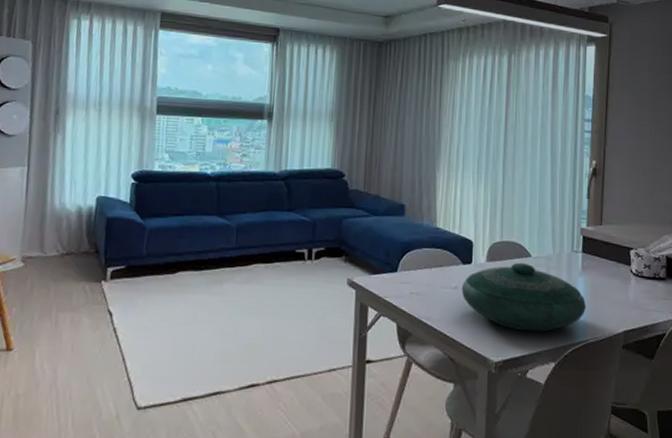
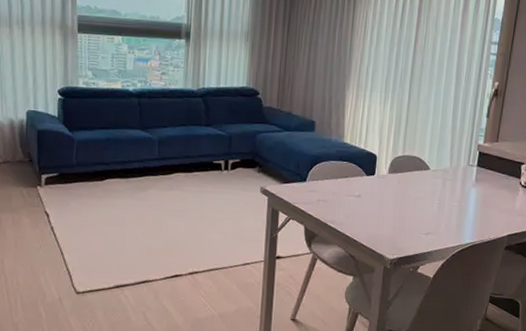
decorative bowl: present [461,262,587,333] -> none [364,174,477,235]

